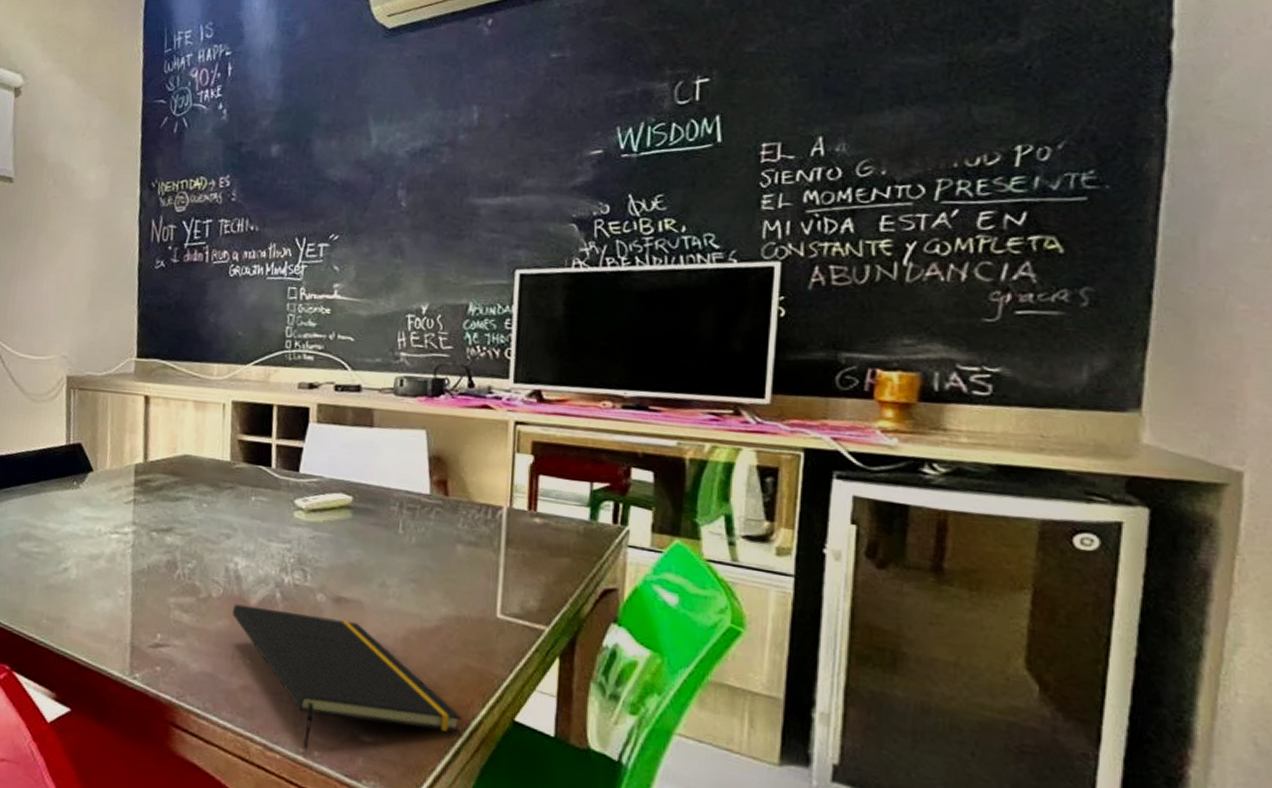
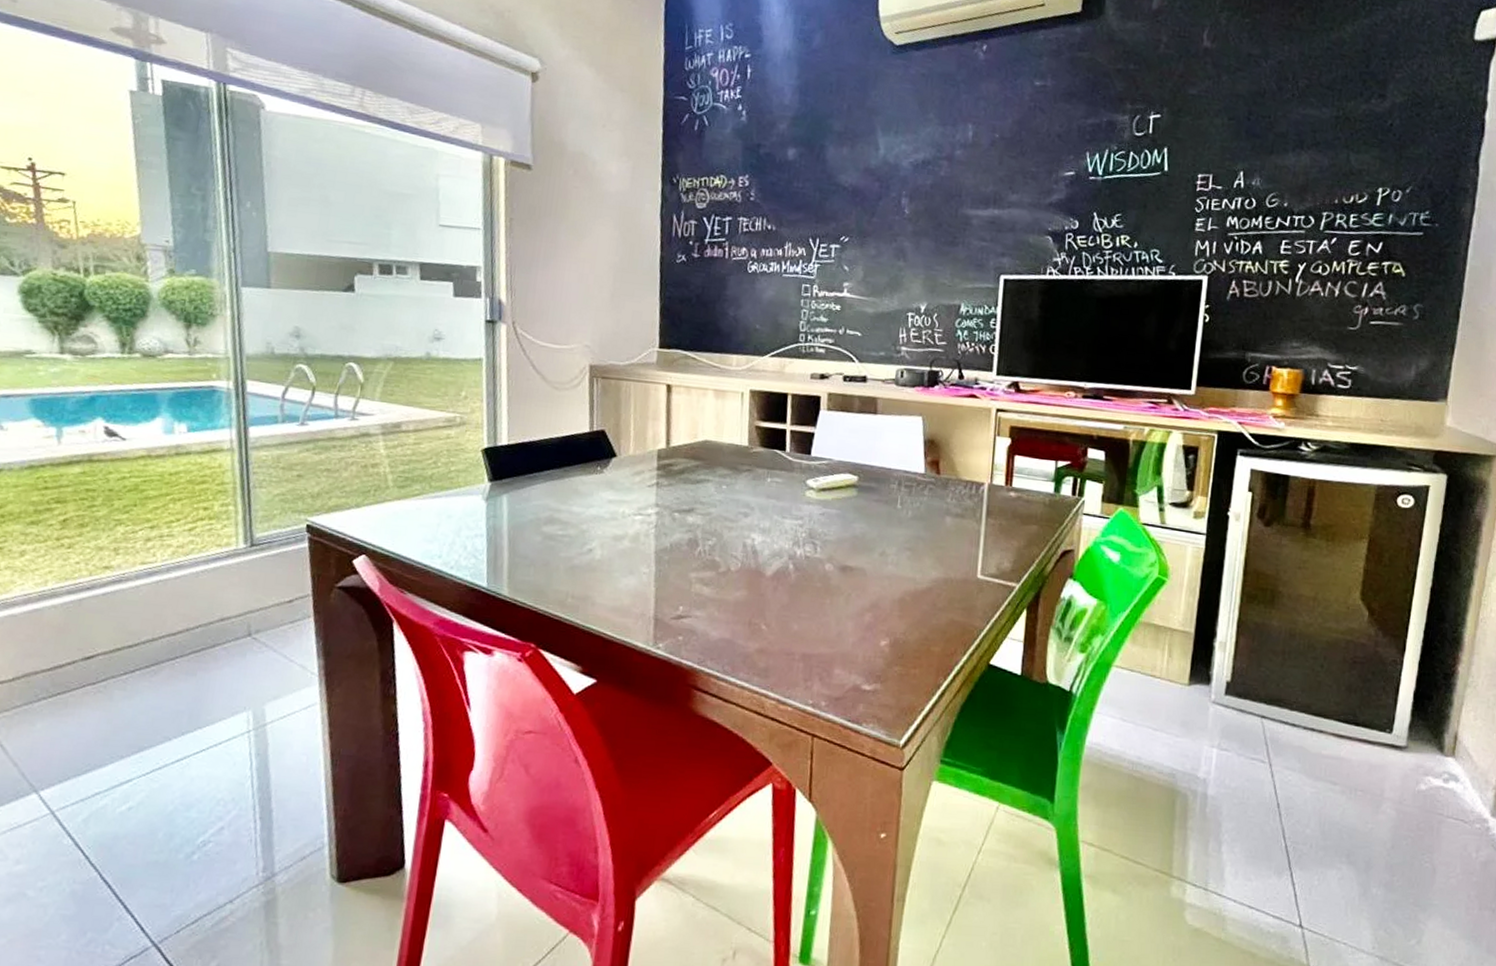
notepad: present [231,604,462,750] -> none [749,576,947,701]

